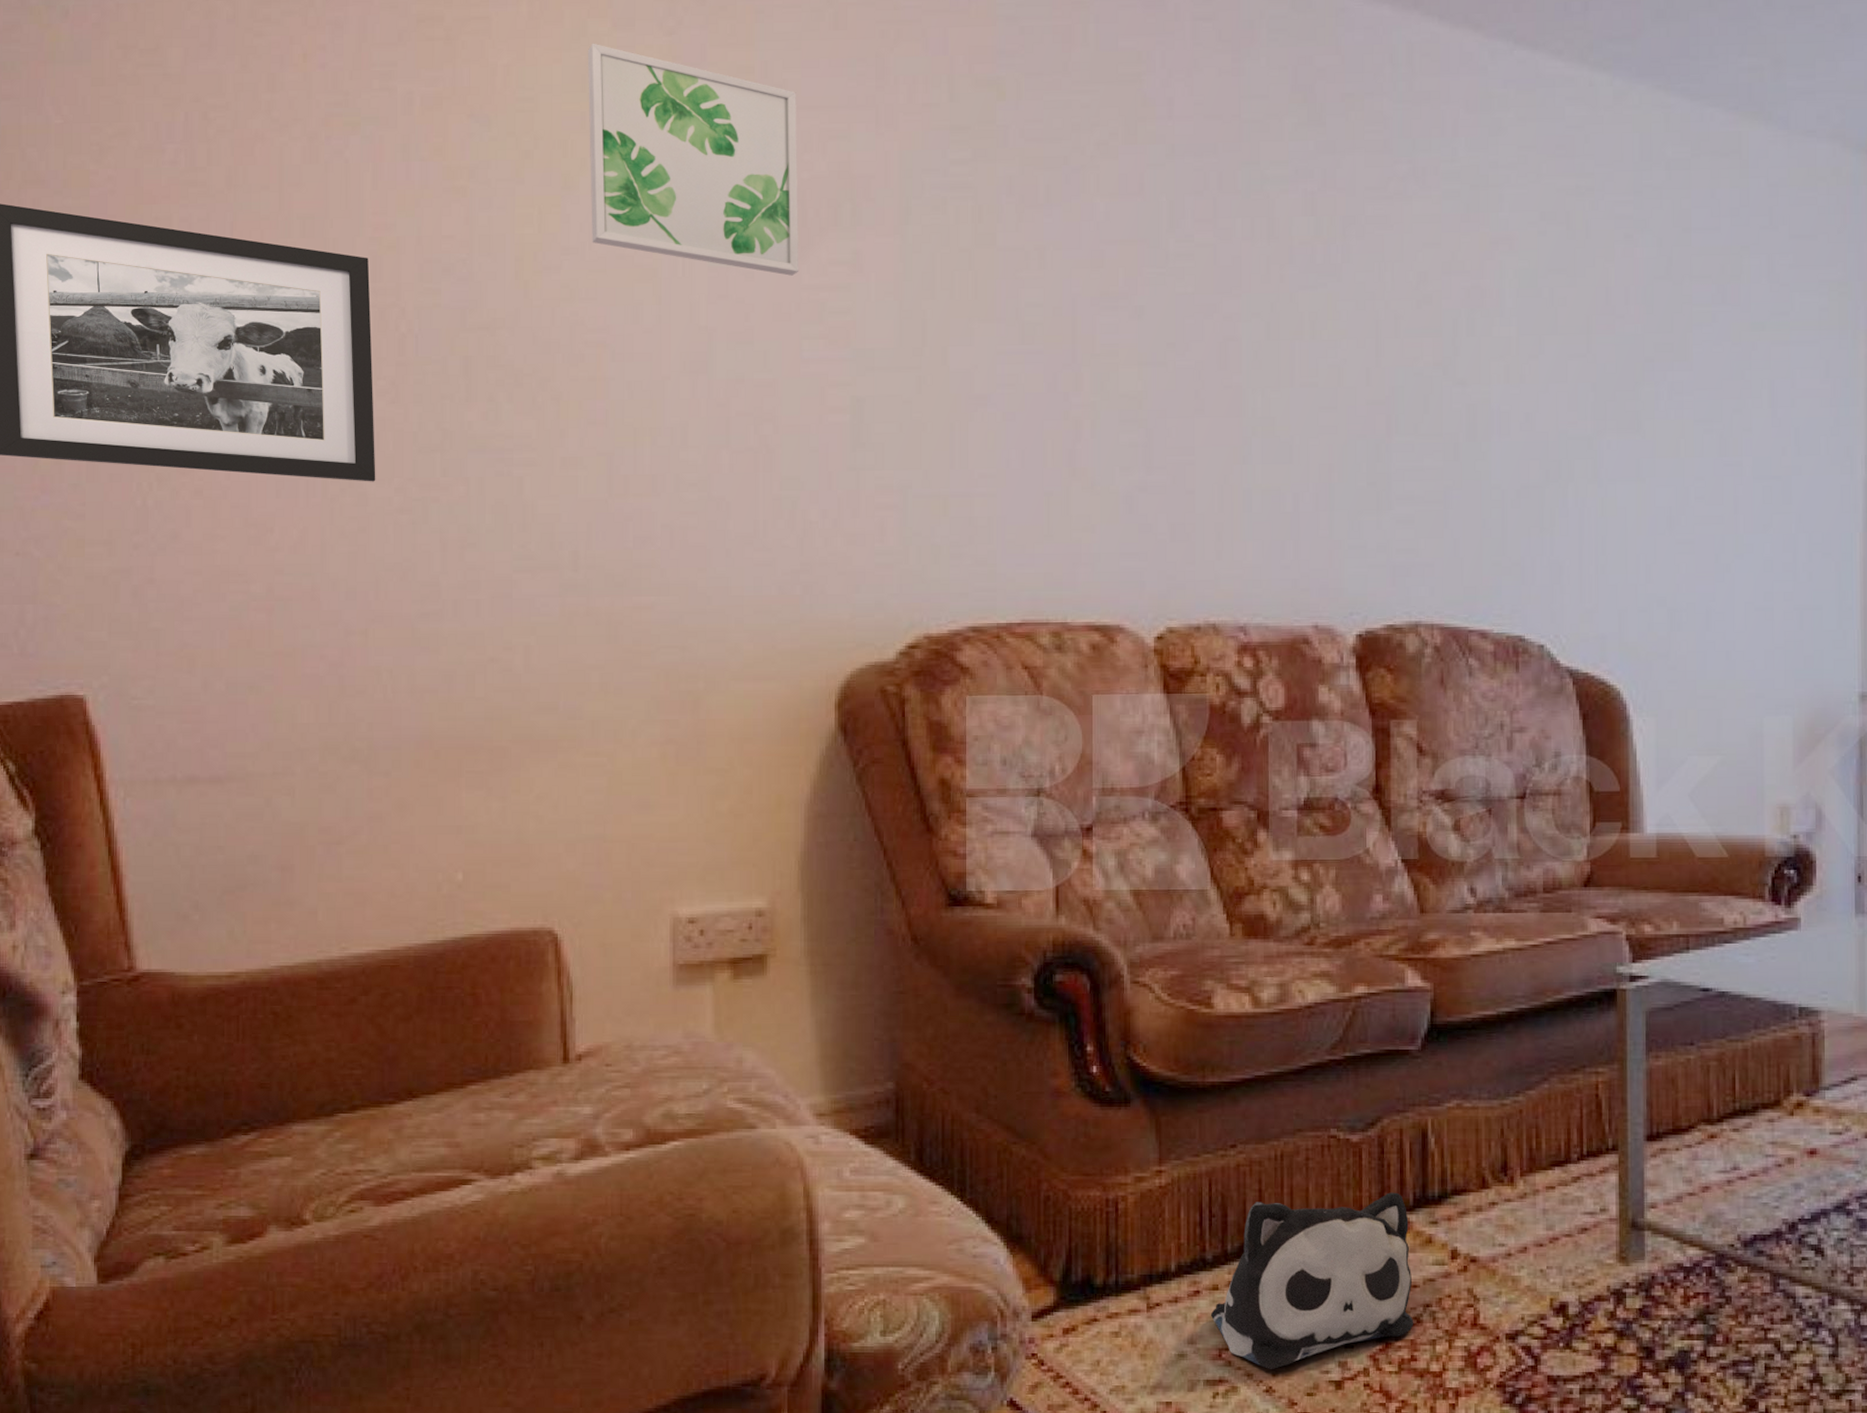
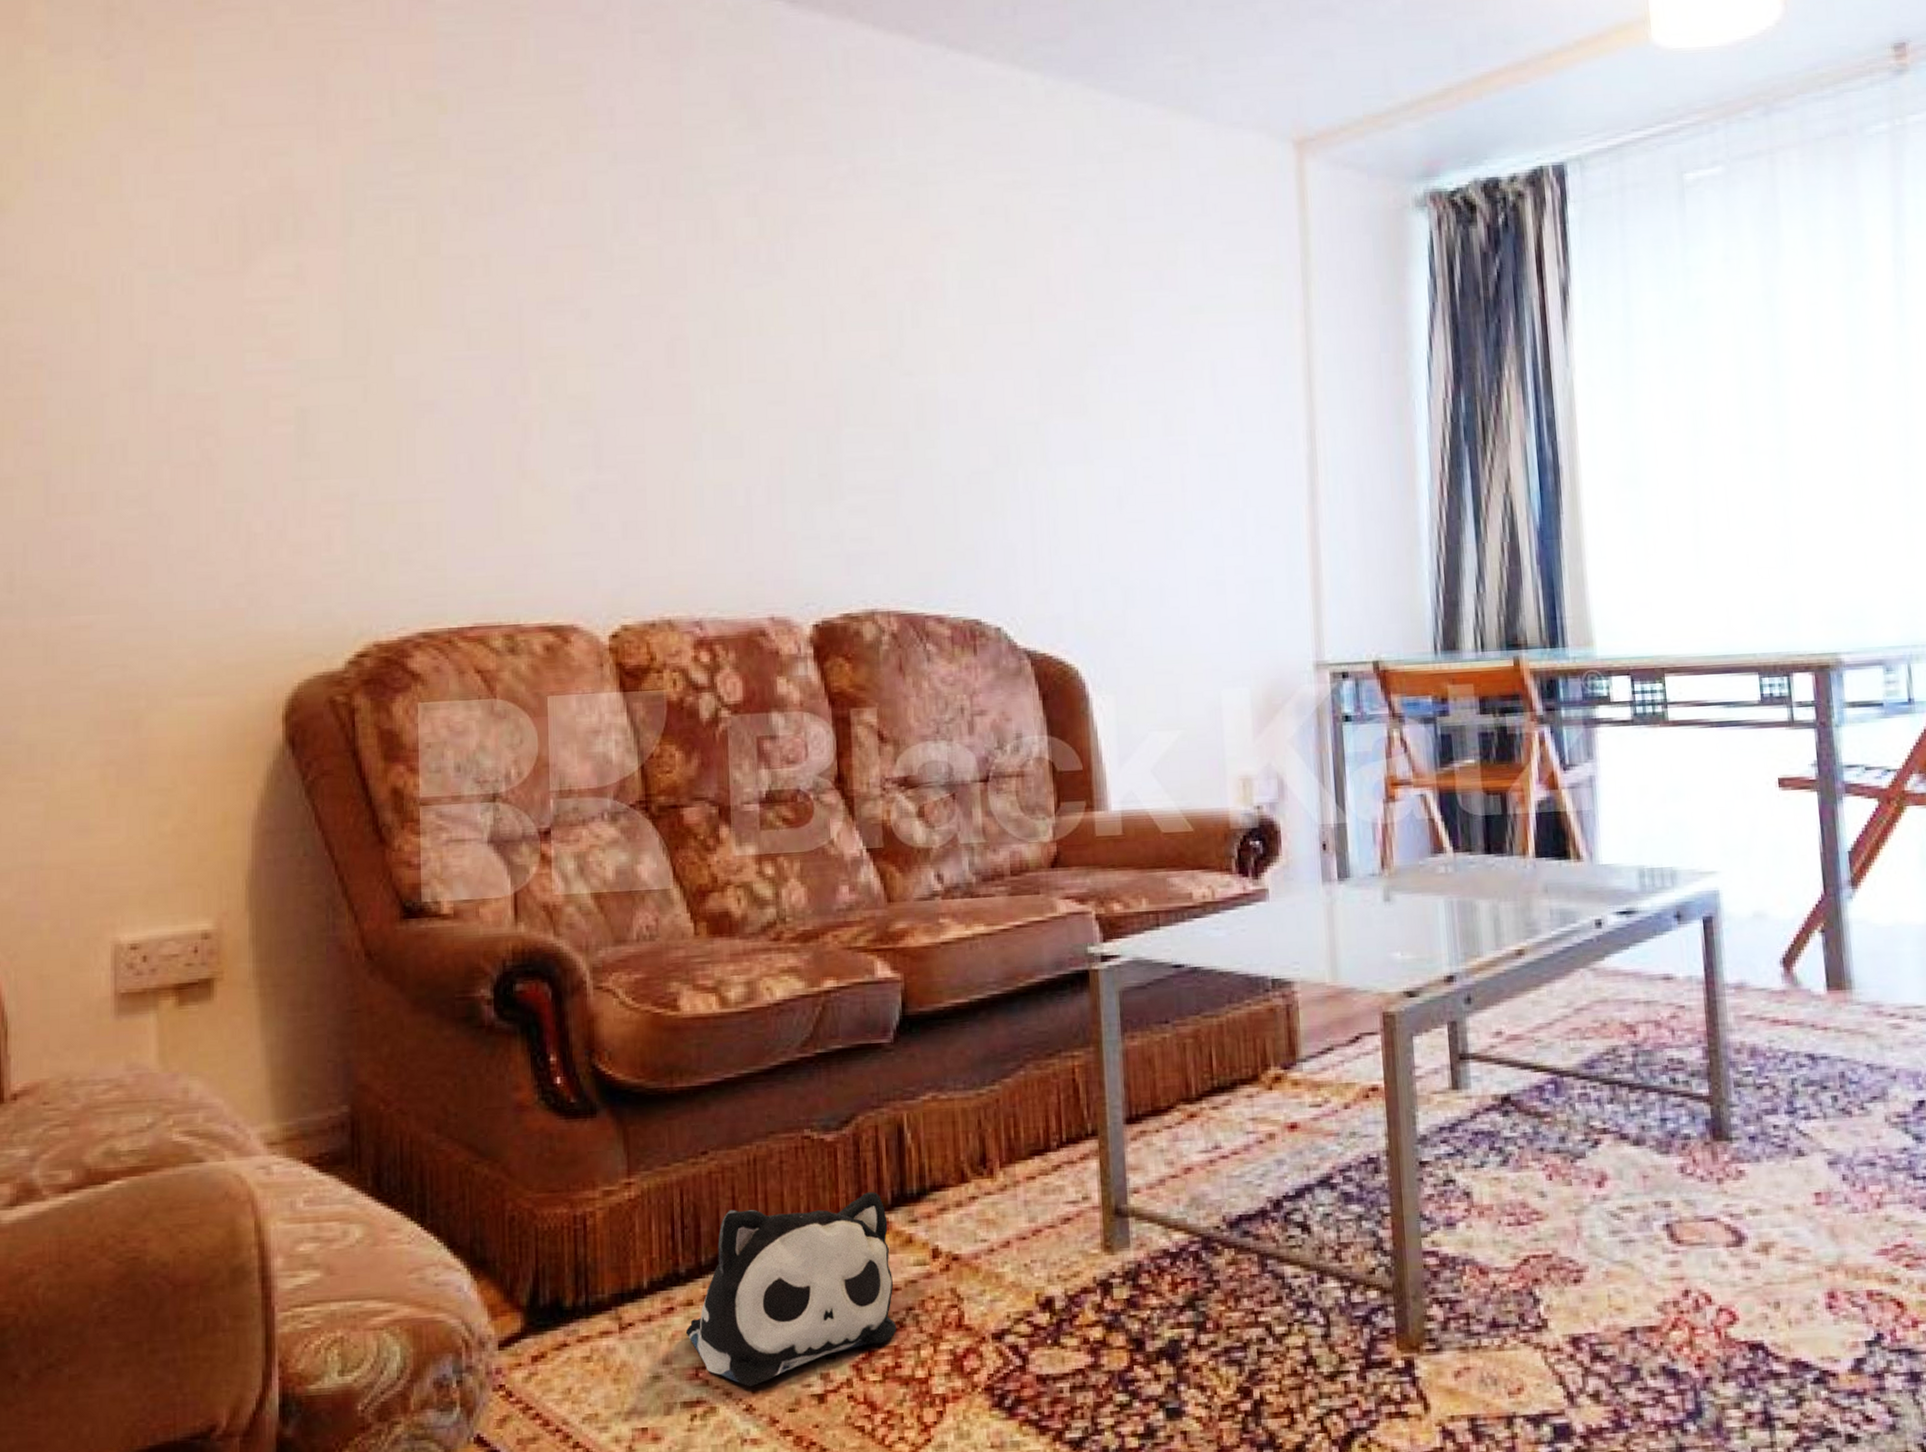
wall art: present [587,43,799,276] -> none [23,68,241,290]

